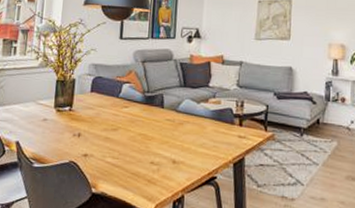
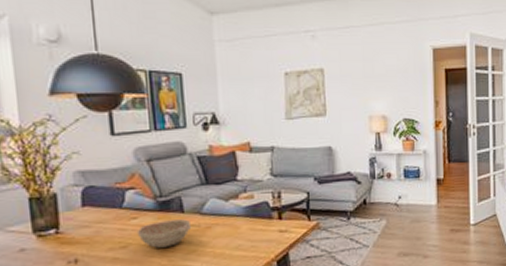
decorative bowl: none [126,112,168,135] -> present [136,219,192,248]

